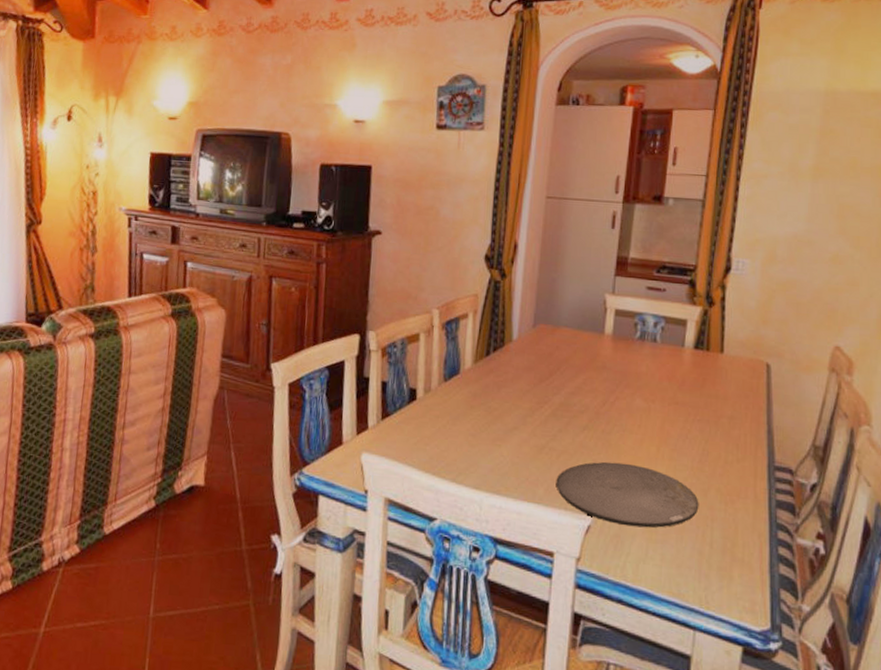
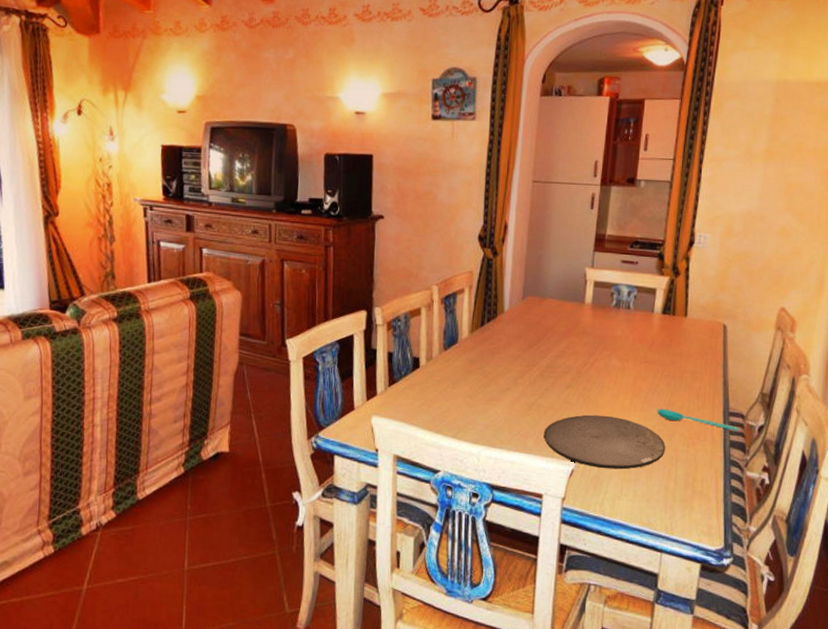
spoon: none [688,458,787,489] -> present [657,408,739,431]

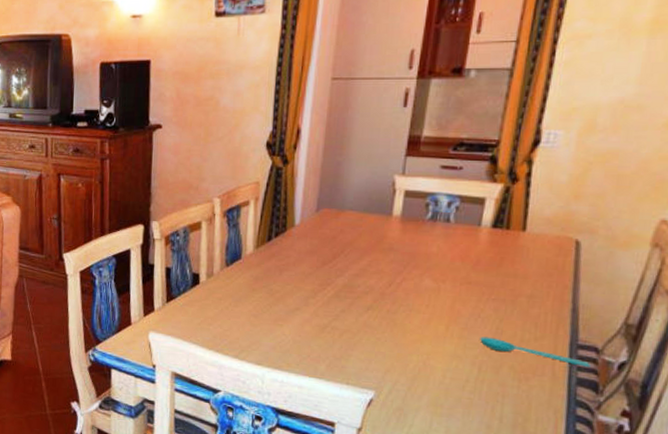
plate: present [543,414,666,470] -> none [338,340,490,403]

